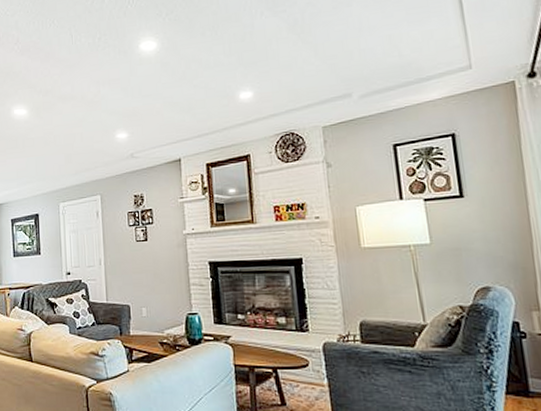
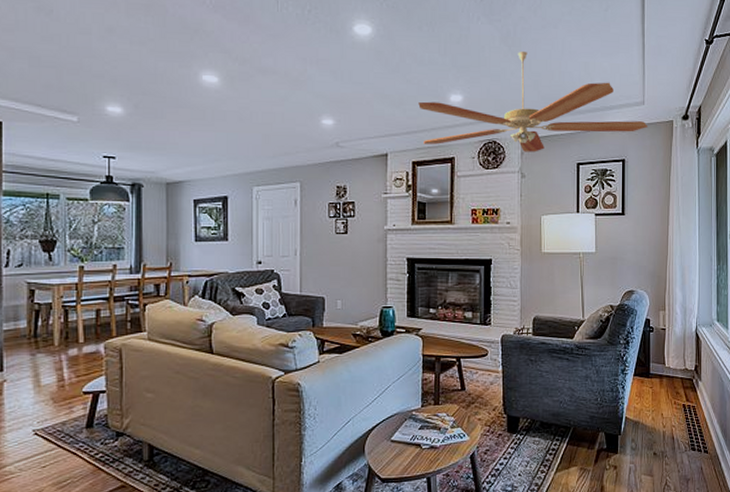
ceiling fan: none [207,36,480,145] -> present [418,50,647,152]

